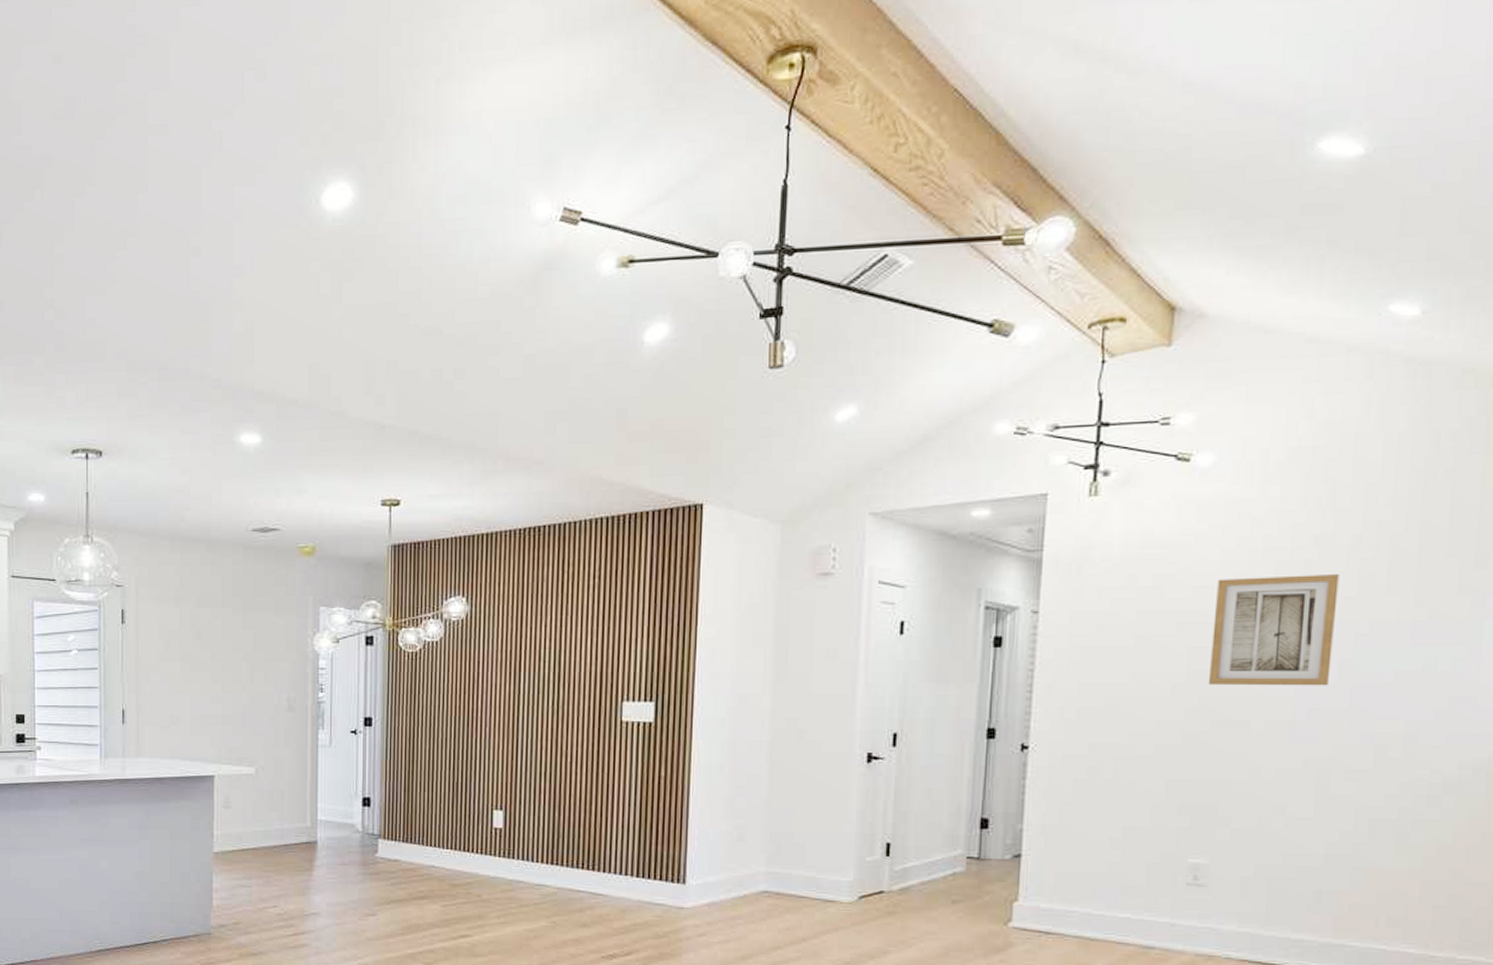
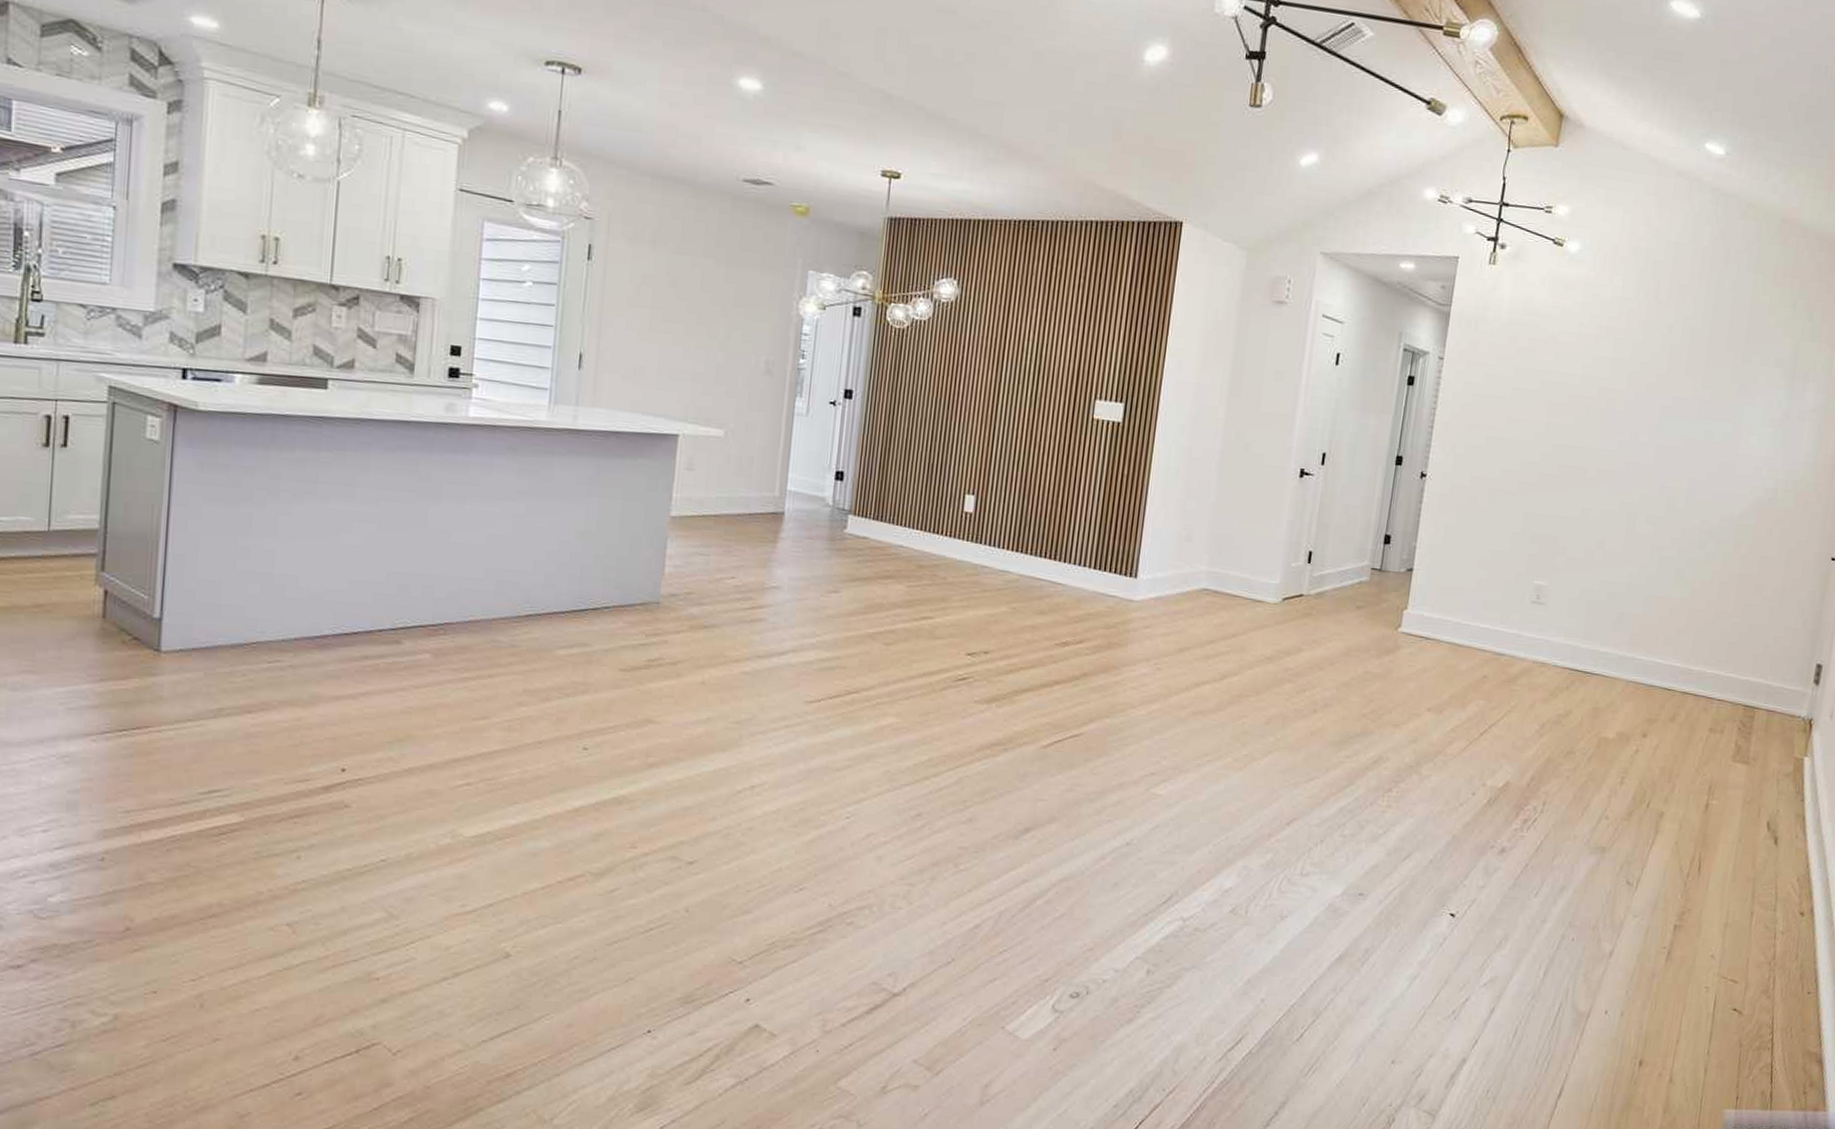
wall art: present [1208,574,1340,686] -> none [1560,348,1656,446]

